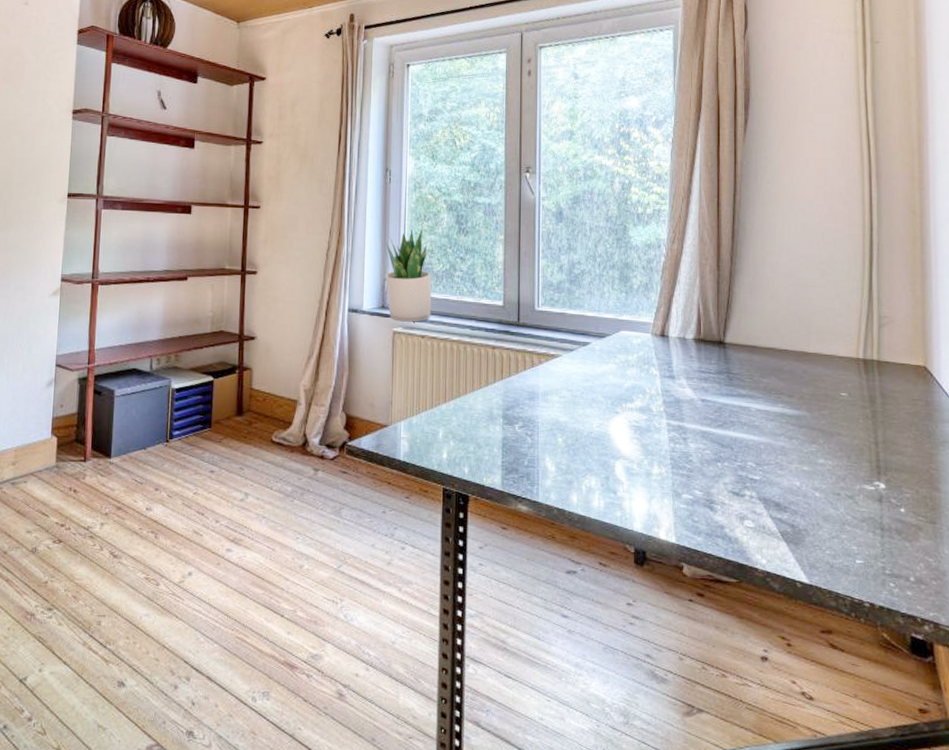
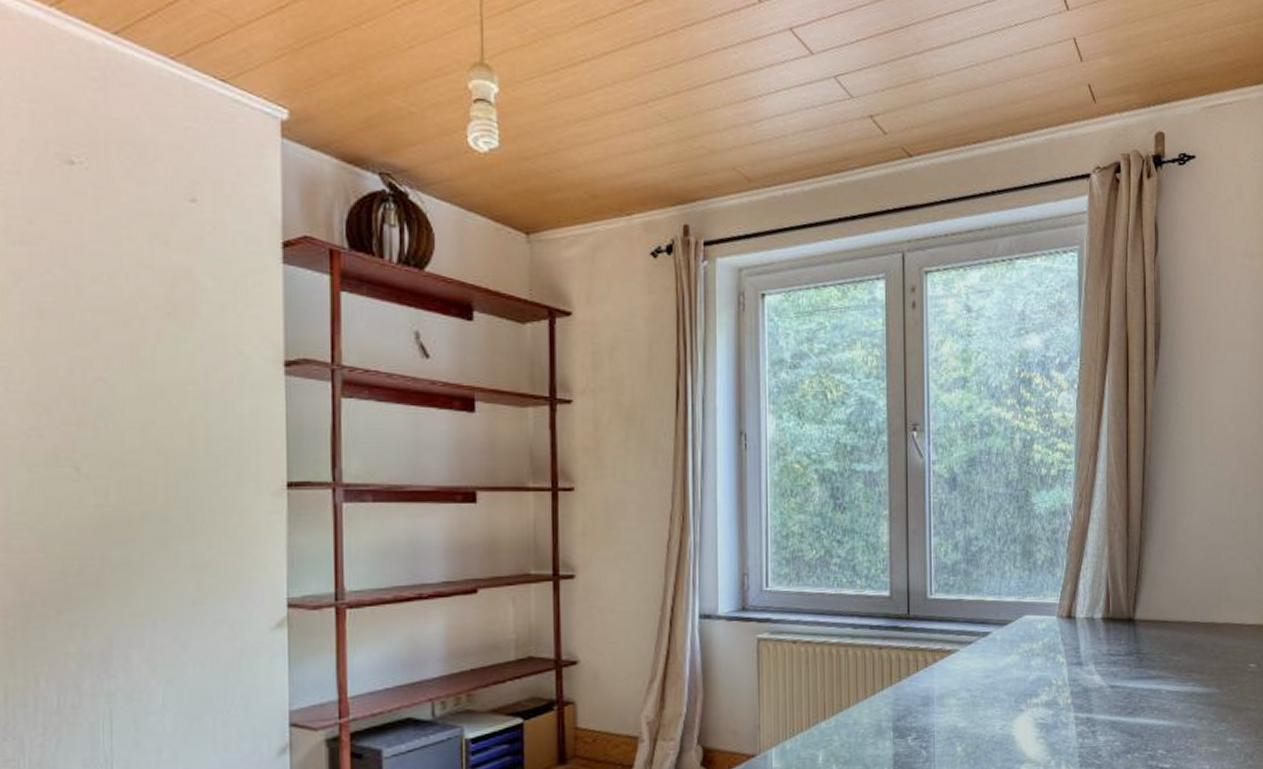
planter: present [385,228,432,322] -> none [743,506,804,626]

